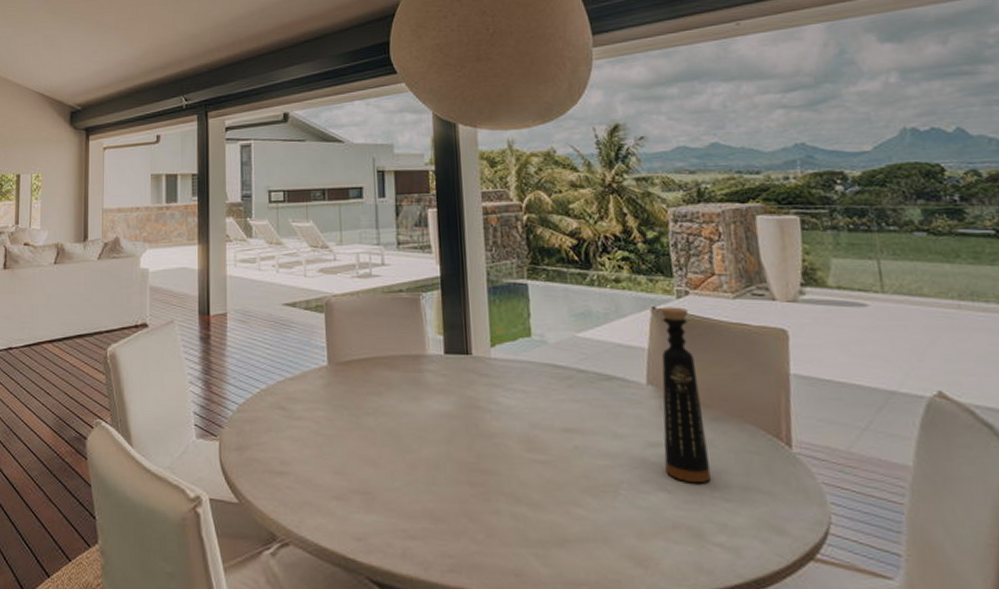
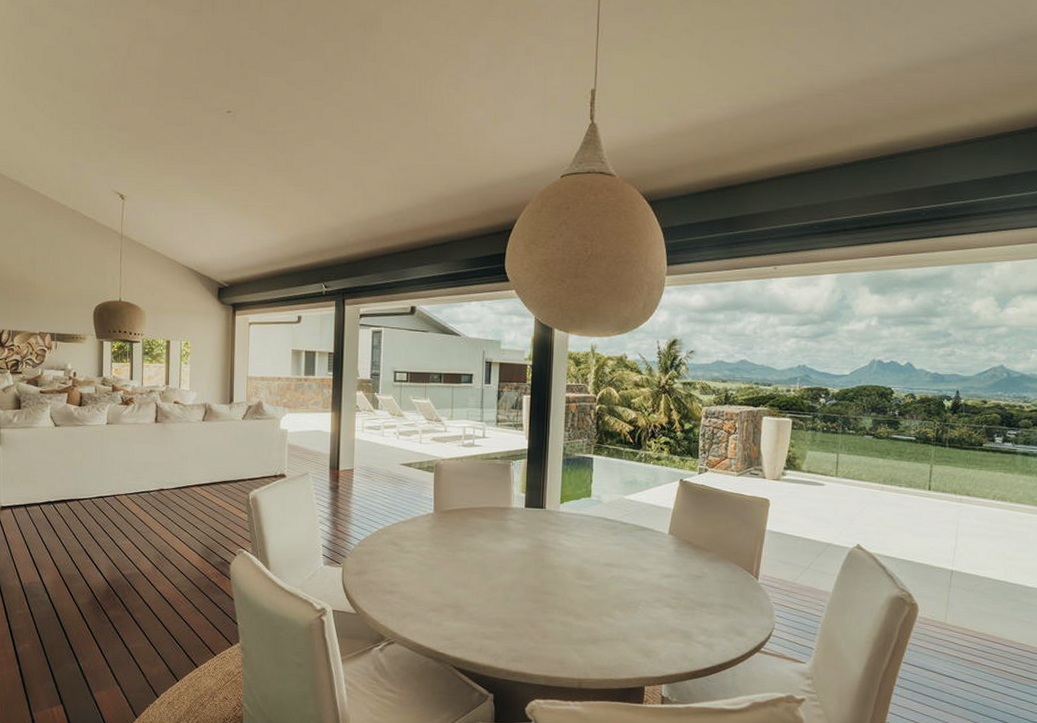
bottle: present [659,307,712,484] -> none [672,479,705,603]

